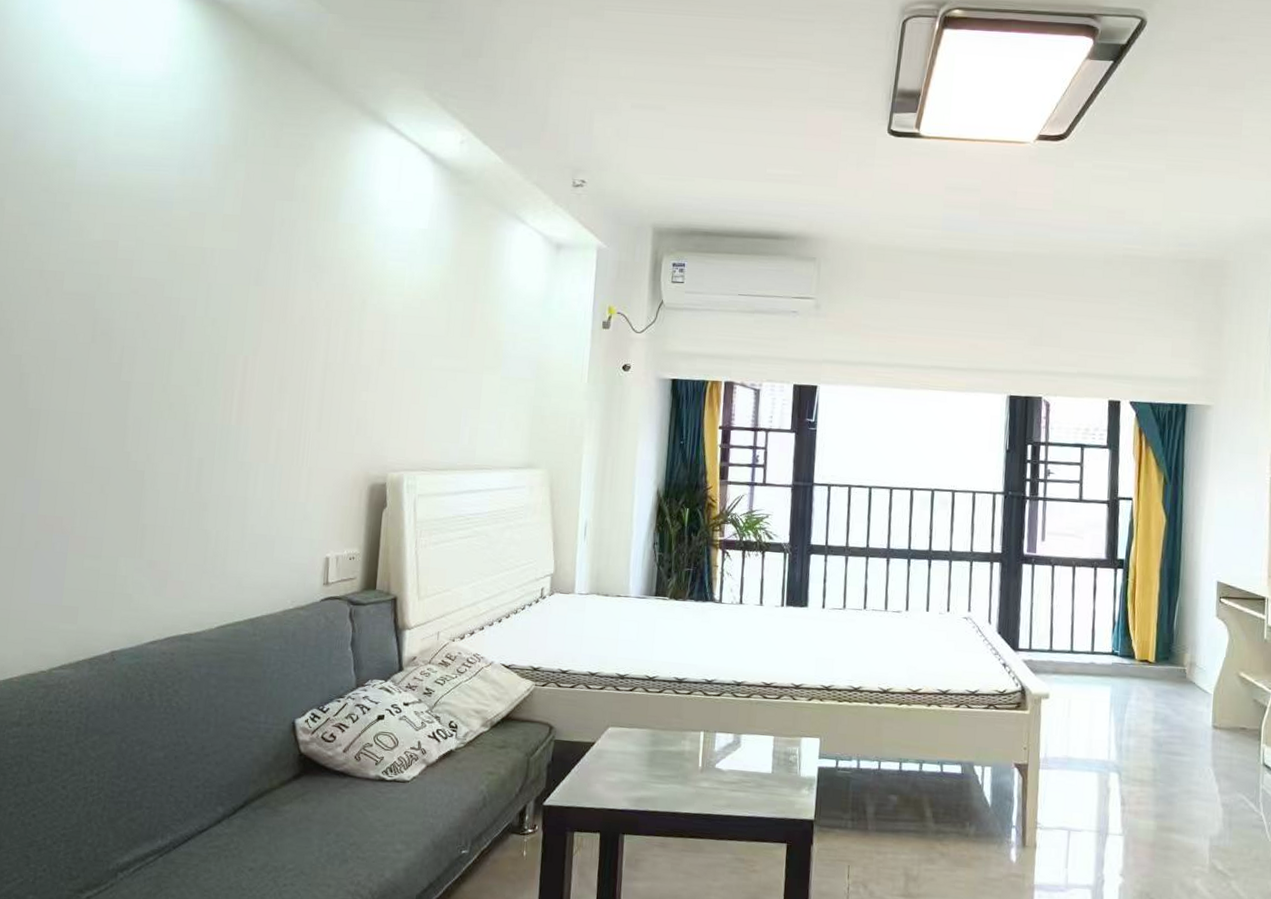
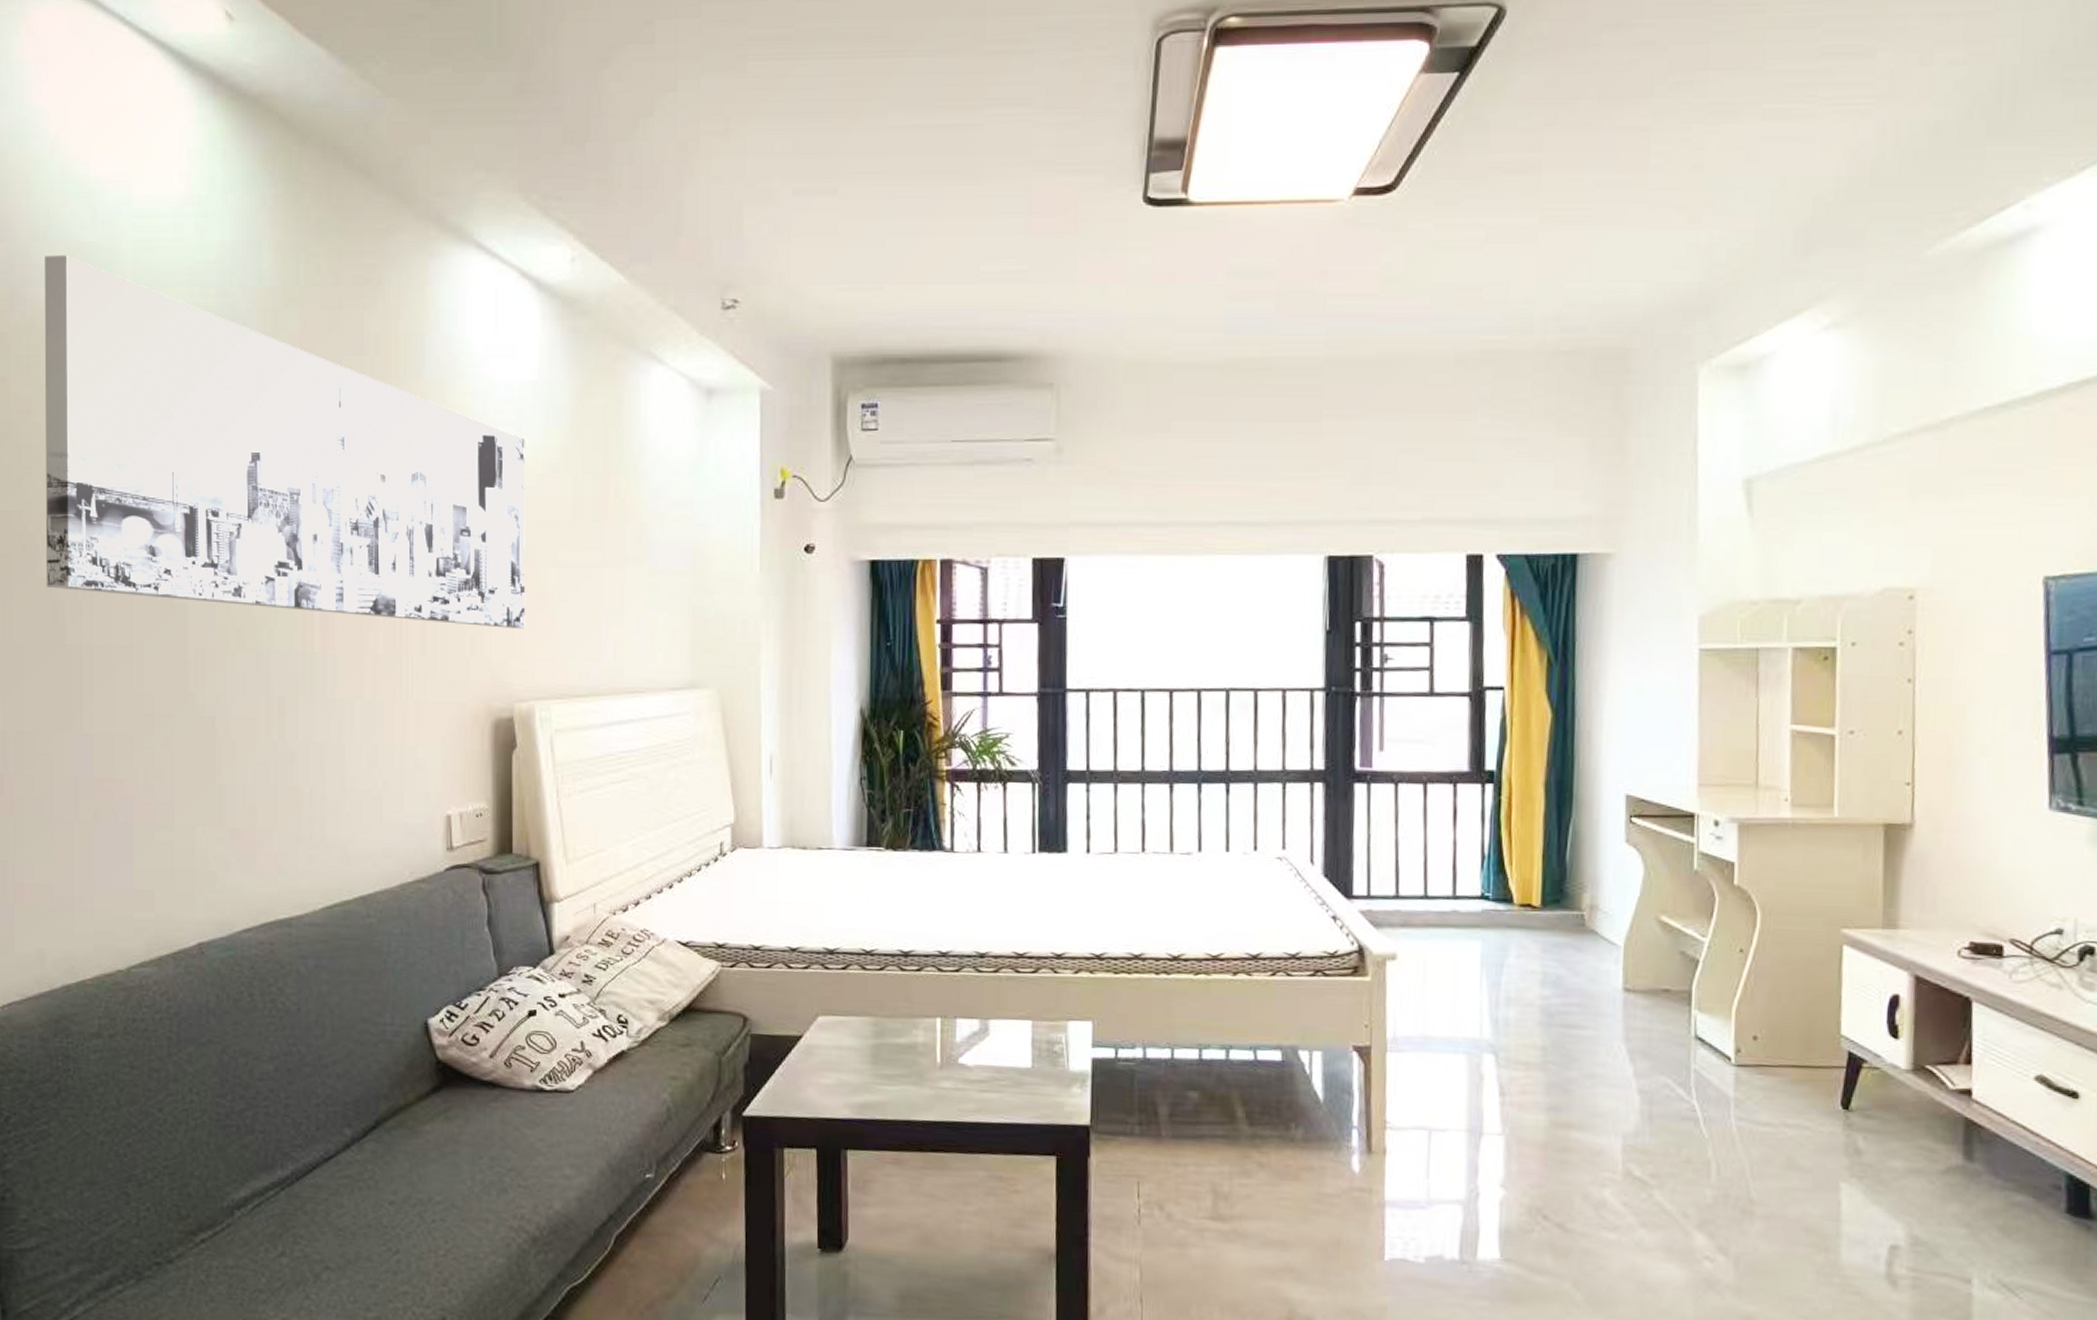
wall art: none [16,108,414,416] -> present [44,254,526,629]

